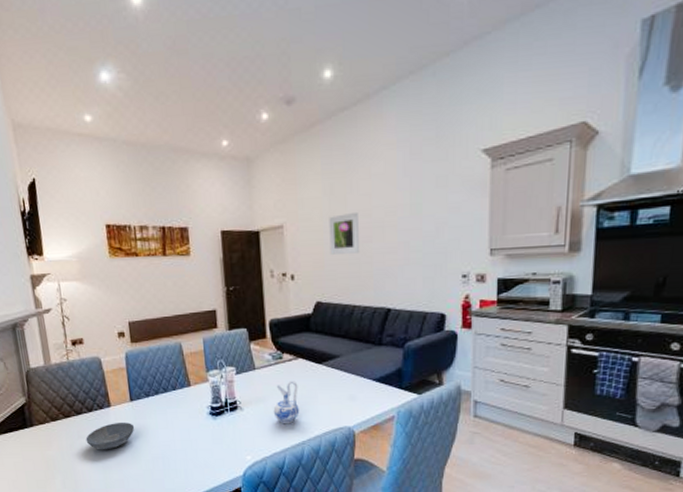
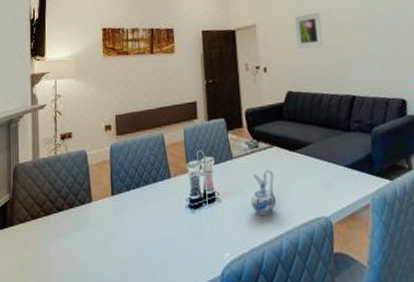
bowl: present [85,423,135,450] -> none [64,219,114,251]

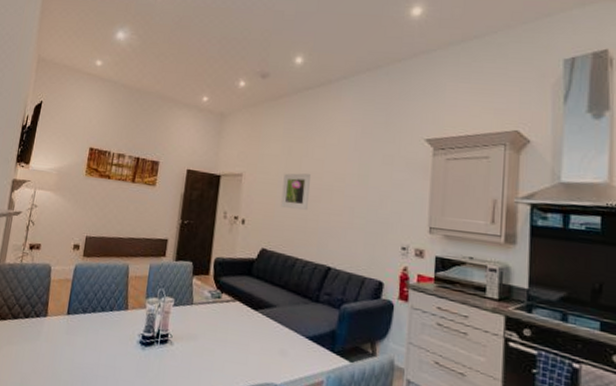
ceramic pitcher: present [250,169,277,216] -> none [202,322,232,369]

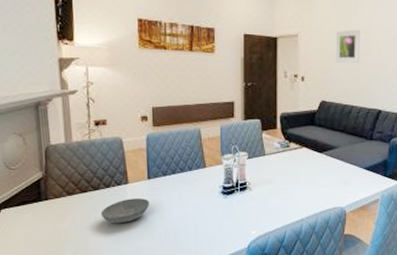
bowl: none [13,334,64,362] -> present [101,199,150,224]

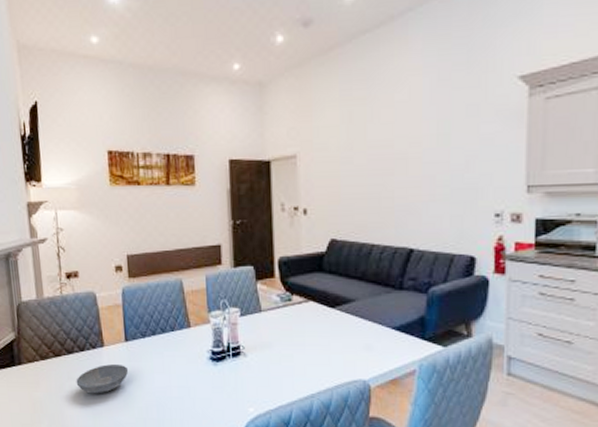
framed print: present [335,29,360,63] -> none [347,141,379,188]

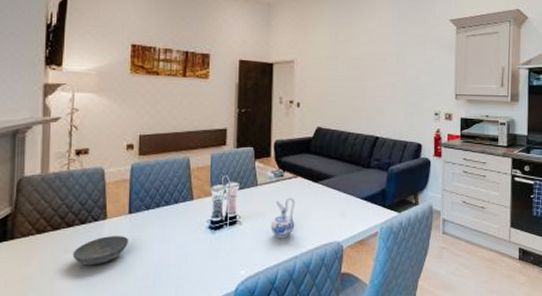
ceramic pitcher: none [280,326,309,374] -> present [270,197,296,239]

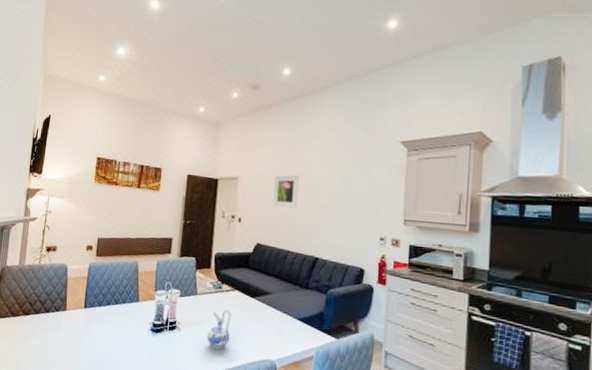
bowl: present [72,236,129,266] -> none [37,326,83,351]
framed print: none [332,55,356,89] -> present [273,174,299,208]

